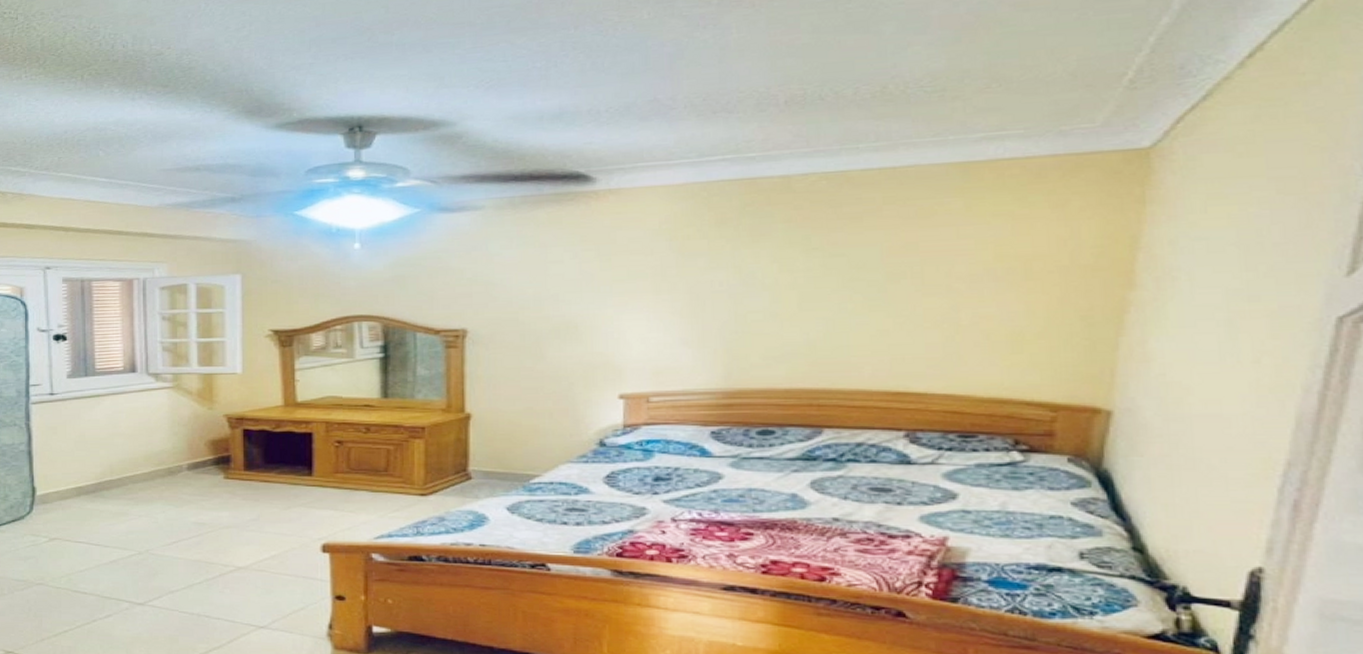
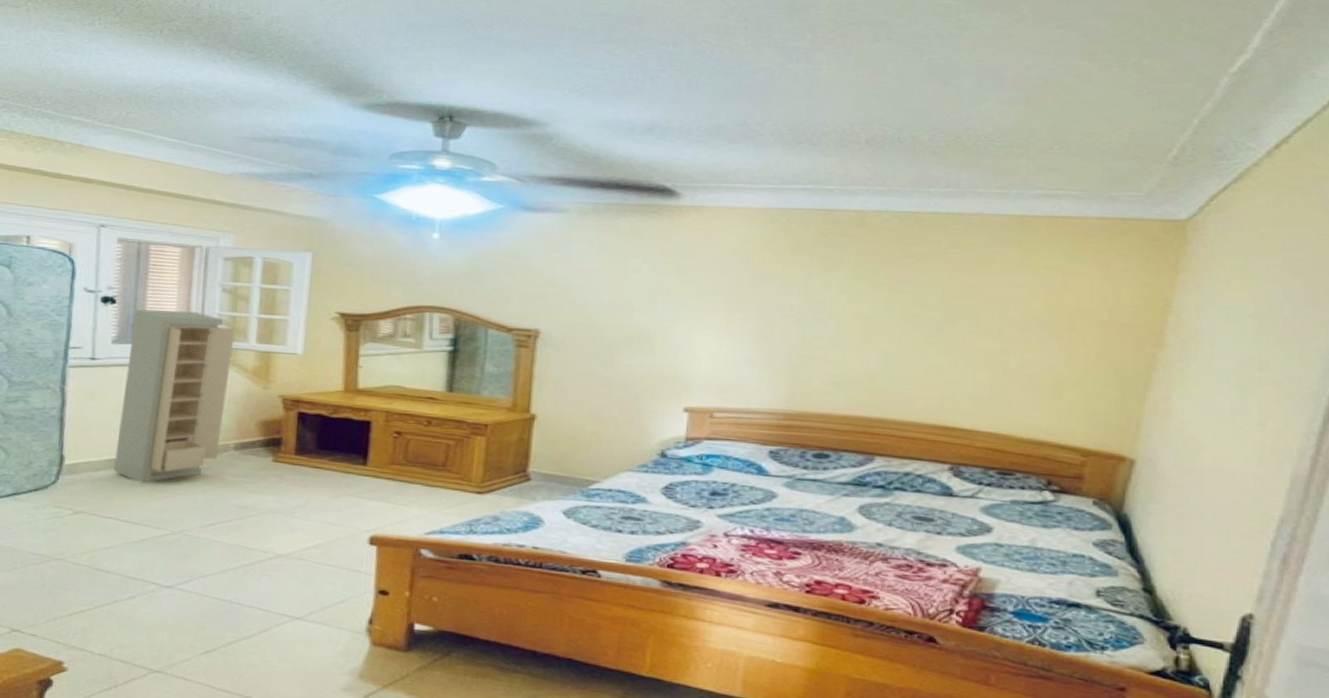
storage cabinet: none [81,341,177,508] -> present [113,309,235,483]

